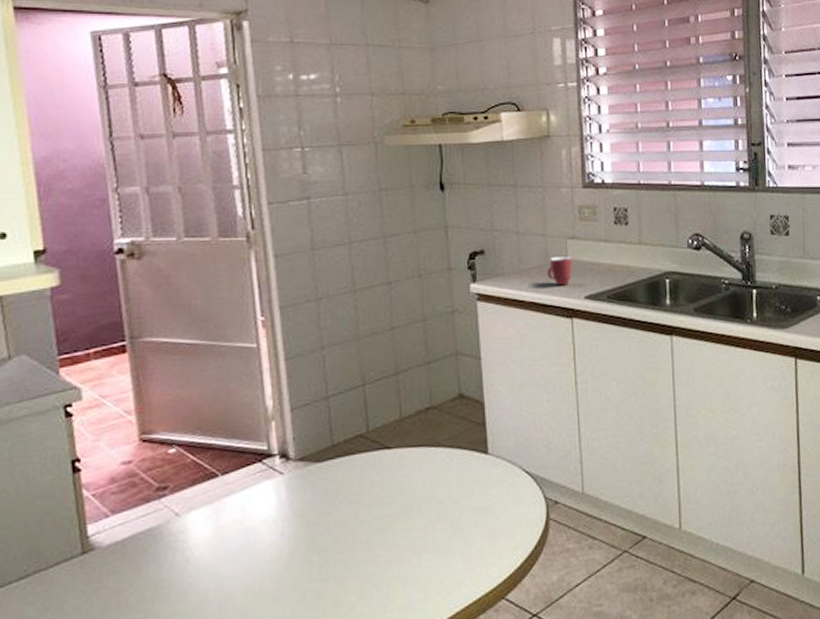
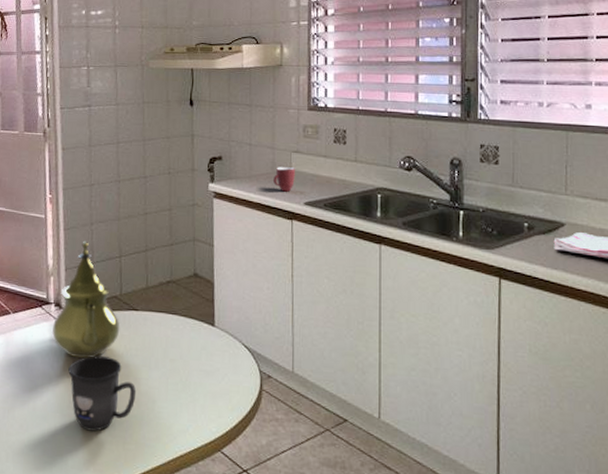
teapot: none [280,372,370,519] -> present [52,242,120,359]
mug: none [305,510,396,606] -> present [68,355,137,432]

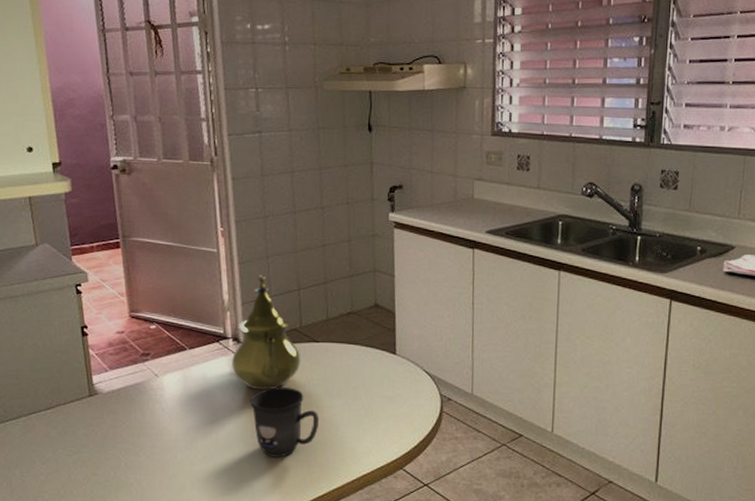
mug: present [273,167,295,192] -> none [455,195,477,221]

